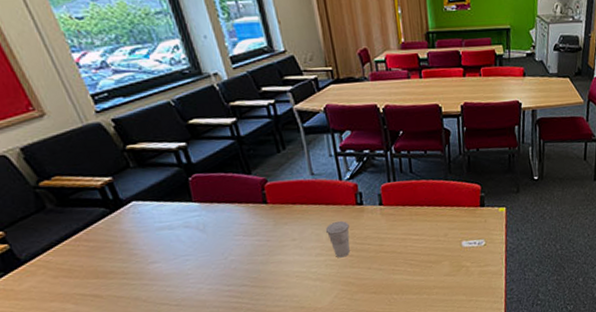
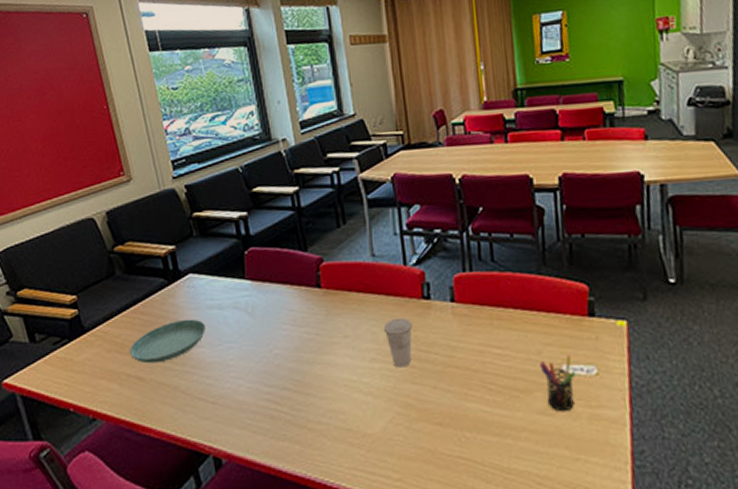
saucer: none [78,240,159,283] -> present [129,319,206,364]
pen holder: none [446,234,471,273] -> present [539,355,576,412]

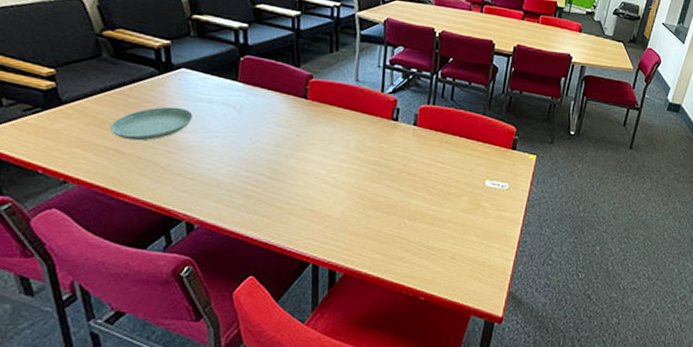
cup: present [383,317,412,368] -> none [355,131,380,169]
pen holder: present [539,355,576,412] -> none [469,174,494,212]

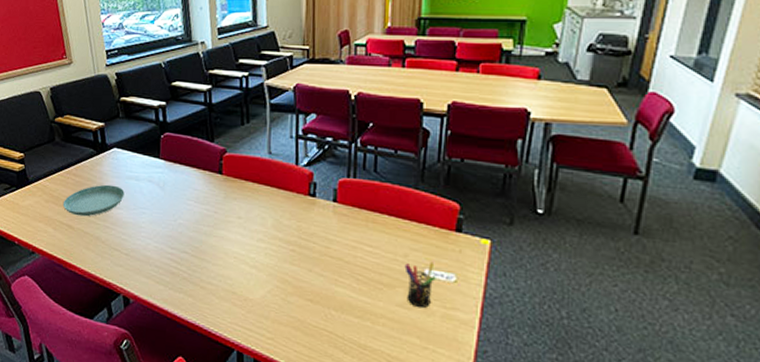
pen holder: none [469,174,494,212] -> present [404,261,436,309]

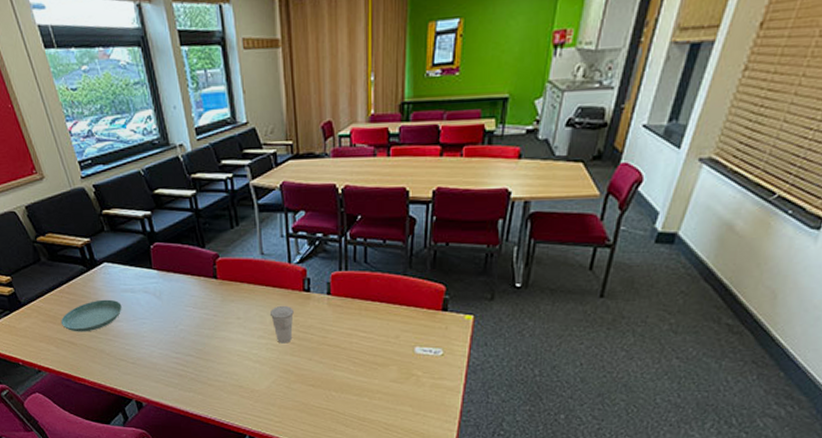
cup: none [271,208,297,250] -> present [269,305,294,344]
pen holder: present [404,261,436,309] -> none [396,340,425,381]

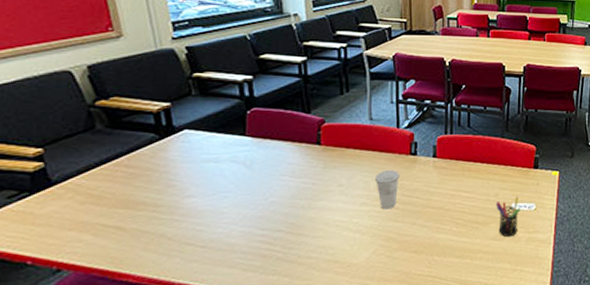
saucer: present [60,299,122,332] -> none [107,171,200,214]
pen holder: none [396,340,425,381] -> present [496,196,521,238]

